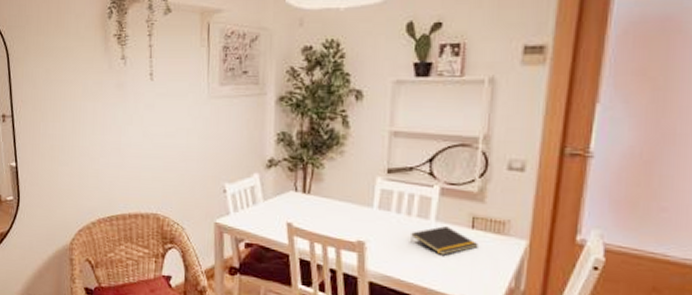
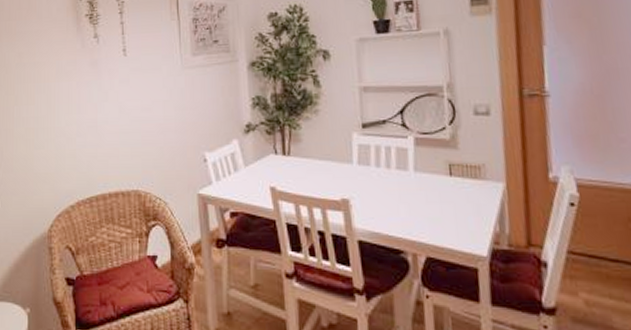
notepad: present [411,226,478,255] -> none [393,176,459,206]

